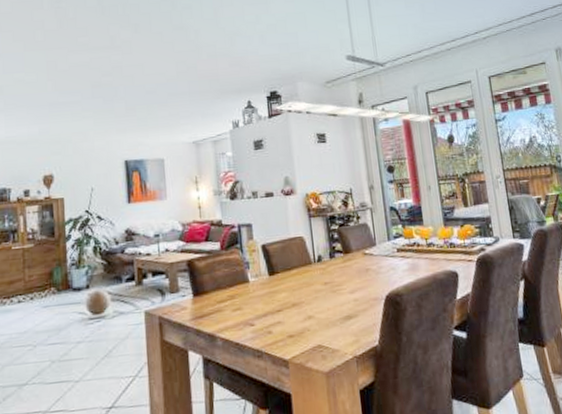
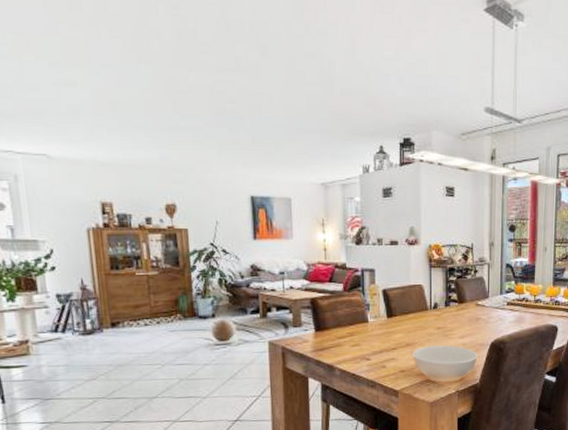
bowl: none [300,302,373,347] -> present [413,345,477,383]

